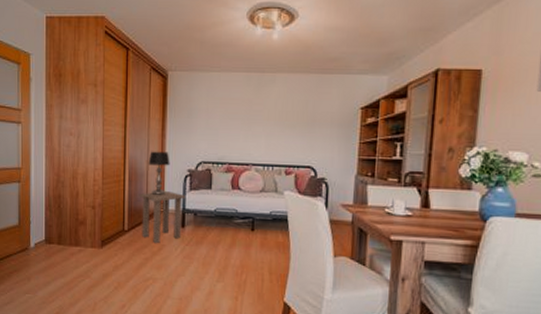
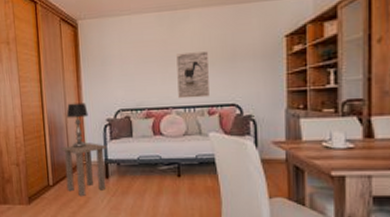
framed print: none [259,114,290,158] -> present [176,51,209,99]

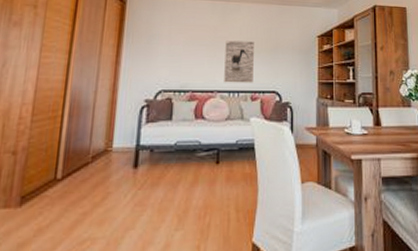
side table: present [60,143,108,197] -> none [80,126,142,192]
table lamp: present [66,102,88,147] -> none [96,80,124,131]

